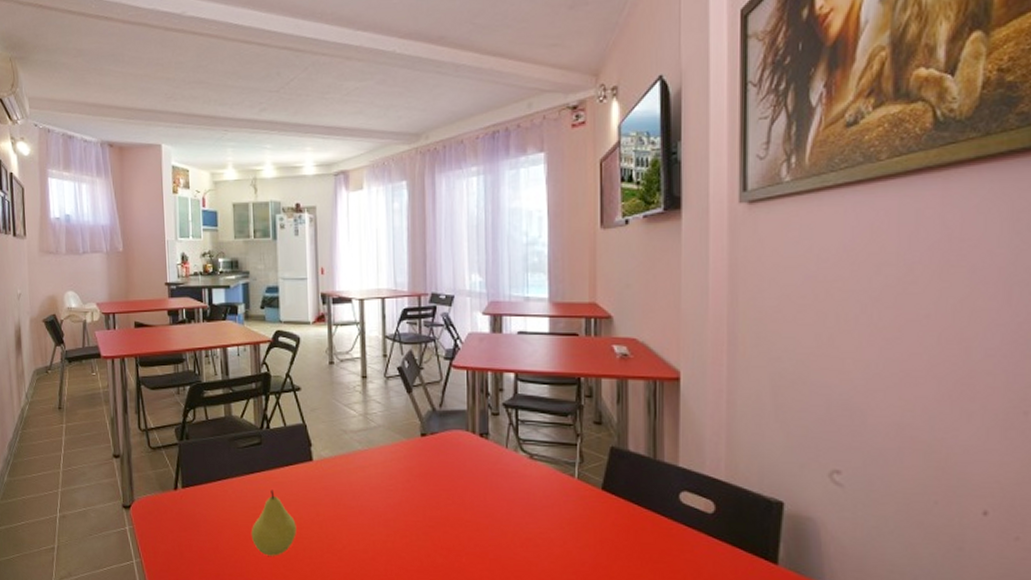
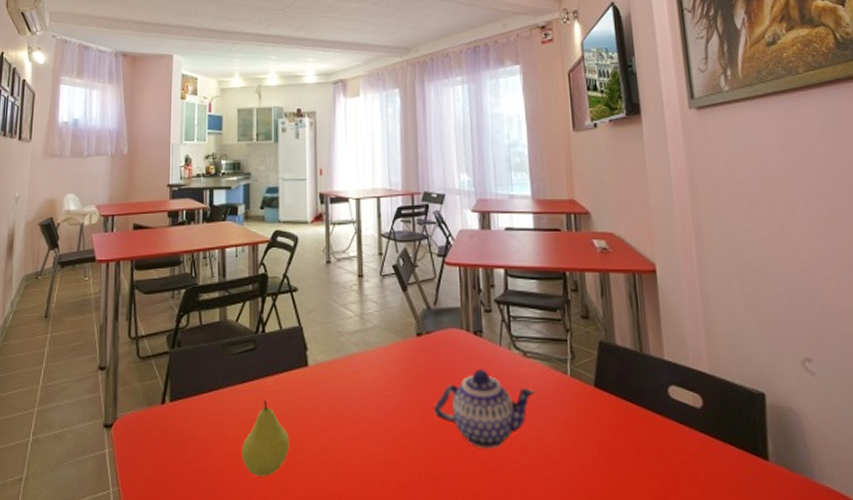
teapot: none [437,468,541,541] -> present [434,368,536,448]

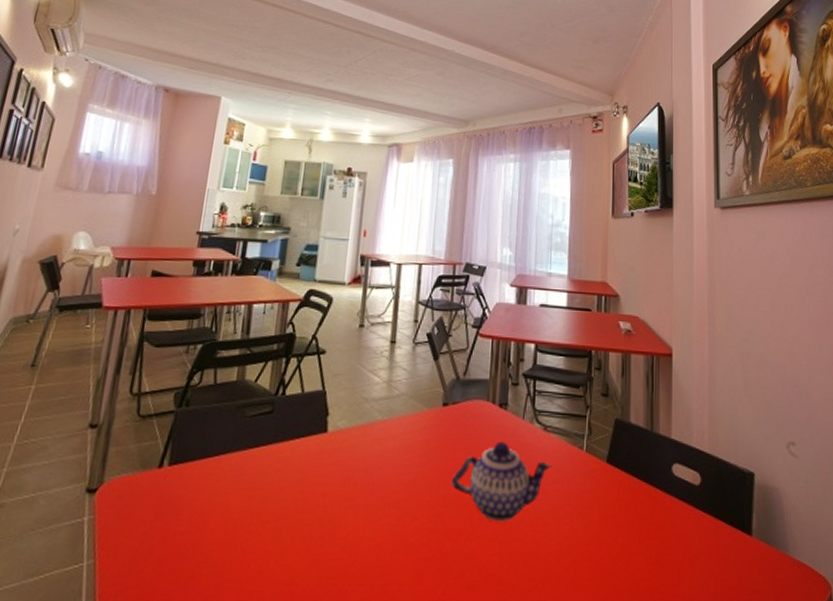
fruit: present [241,400,290,477] -> none [242,466,298,549]

